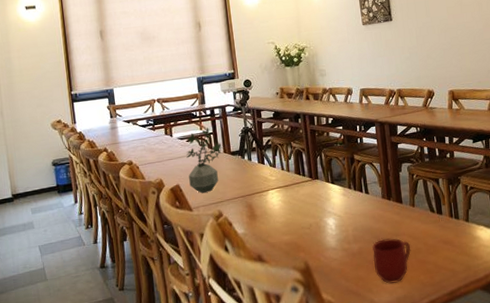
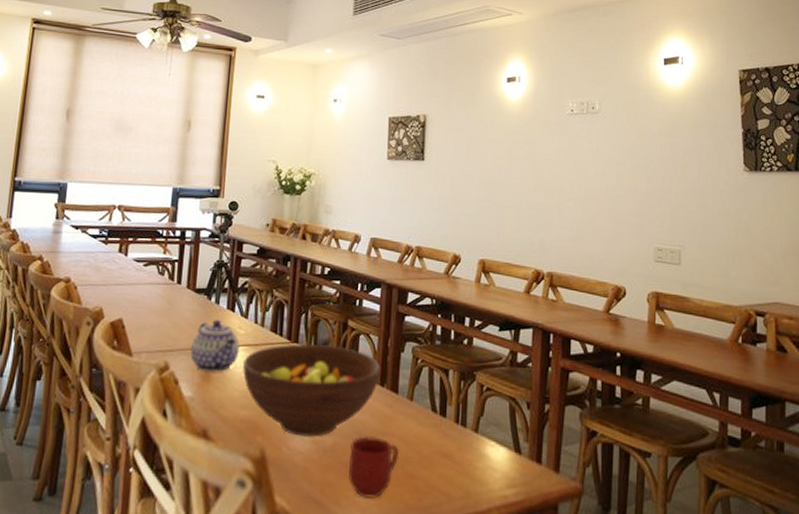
potted plant: present [186,127,222,194] -> none [136,252,186,336]
teapot: none [235,172,274,213] -> present [190,320,240,374]
fruit bowl: none [279,176,386,248] -> present [243,343,381,437]

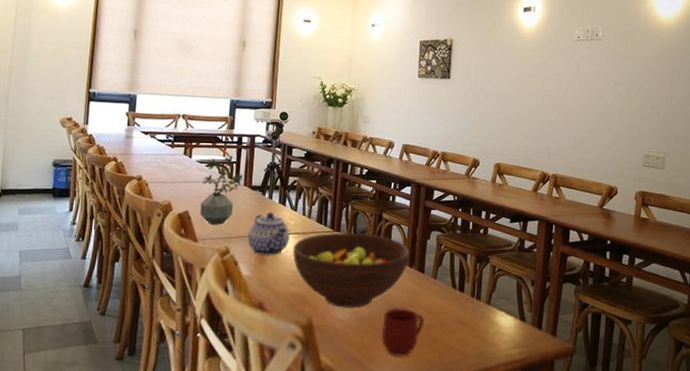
potted plant: none [136,252,186,336] -> present [200,155,243,226]

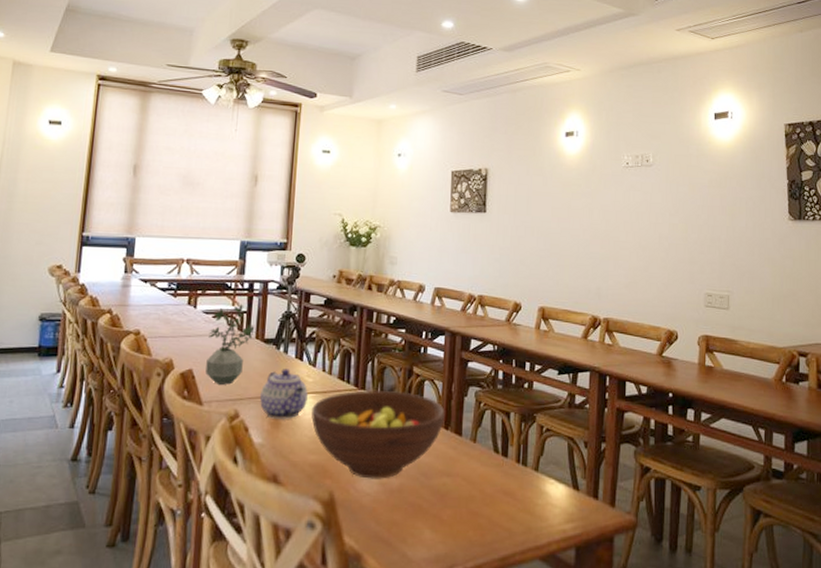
mug: present [382,308,425,357] -> none [414,478,464,536]

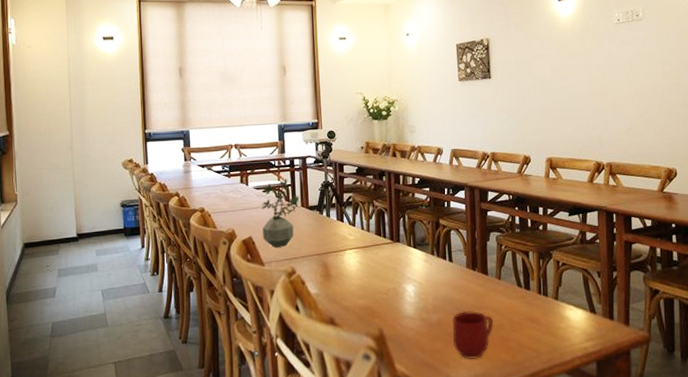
teapot: present [259,369,308,420] -> none [310,230,351,273]
fruit bowl: present [311,389,445,479] -> none [356,241,472,316]
mug: none [414,478,464,536] -> present [452,311,494,359]

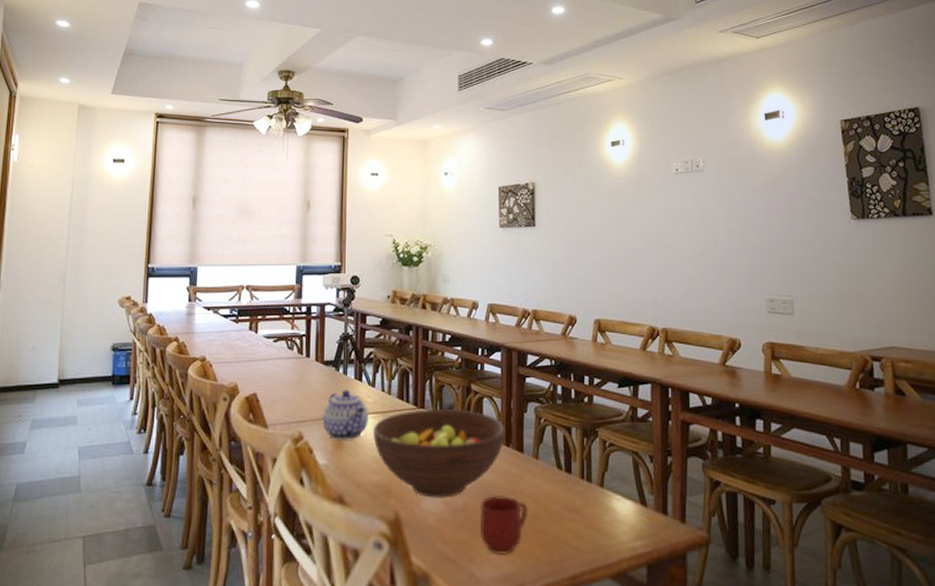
potted plant: present [261,179,300,248] -> none [269,328,314,408]
teapot: none [310,230,351,273] -> present [322,390,369,441]
fruit bowl: none [356,241,472,316] -> present [373,408,505,498]

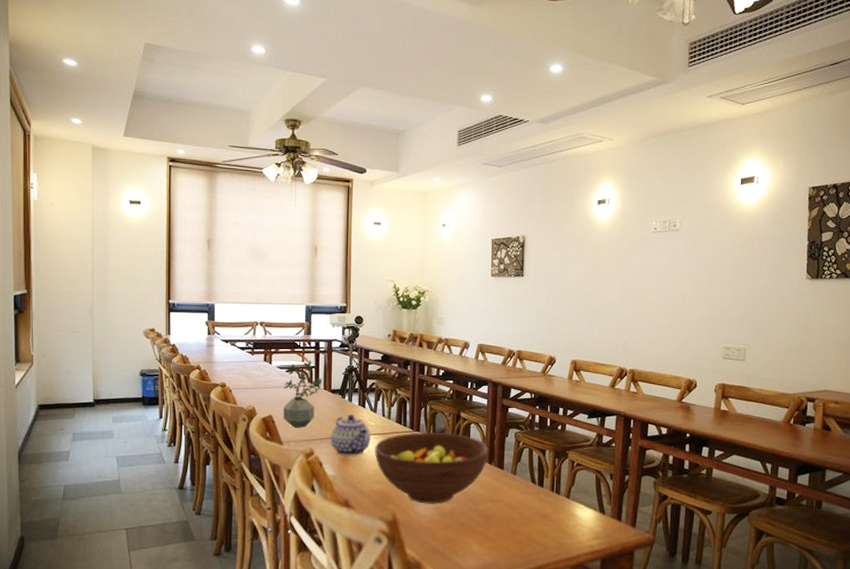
potted plant: none [269,328,314,408] -> present [283,360,323,429]
mug: present [479,496,528,555] -> none [464,503,506,549]

